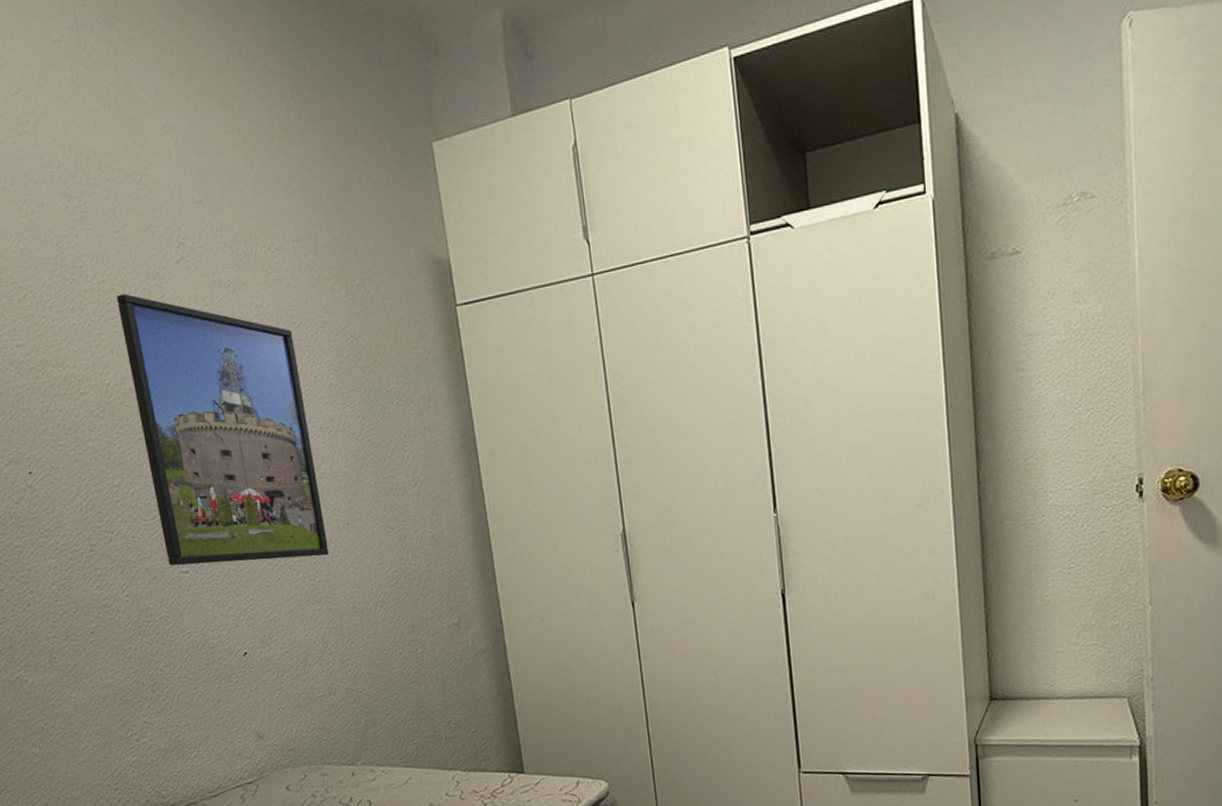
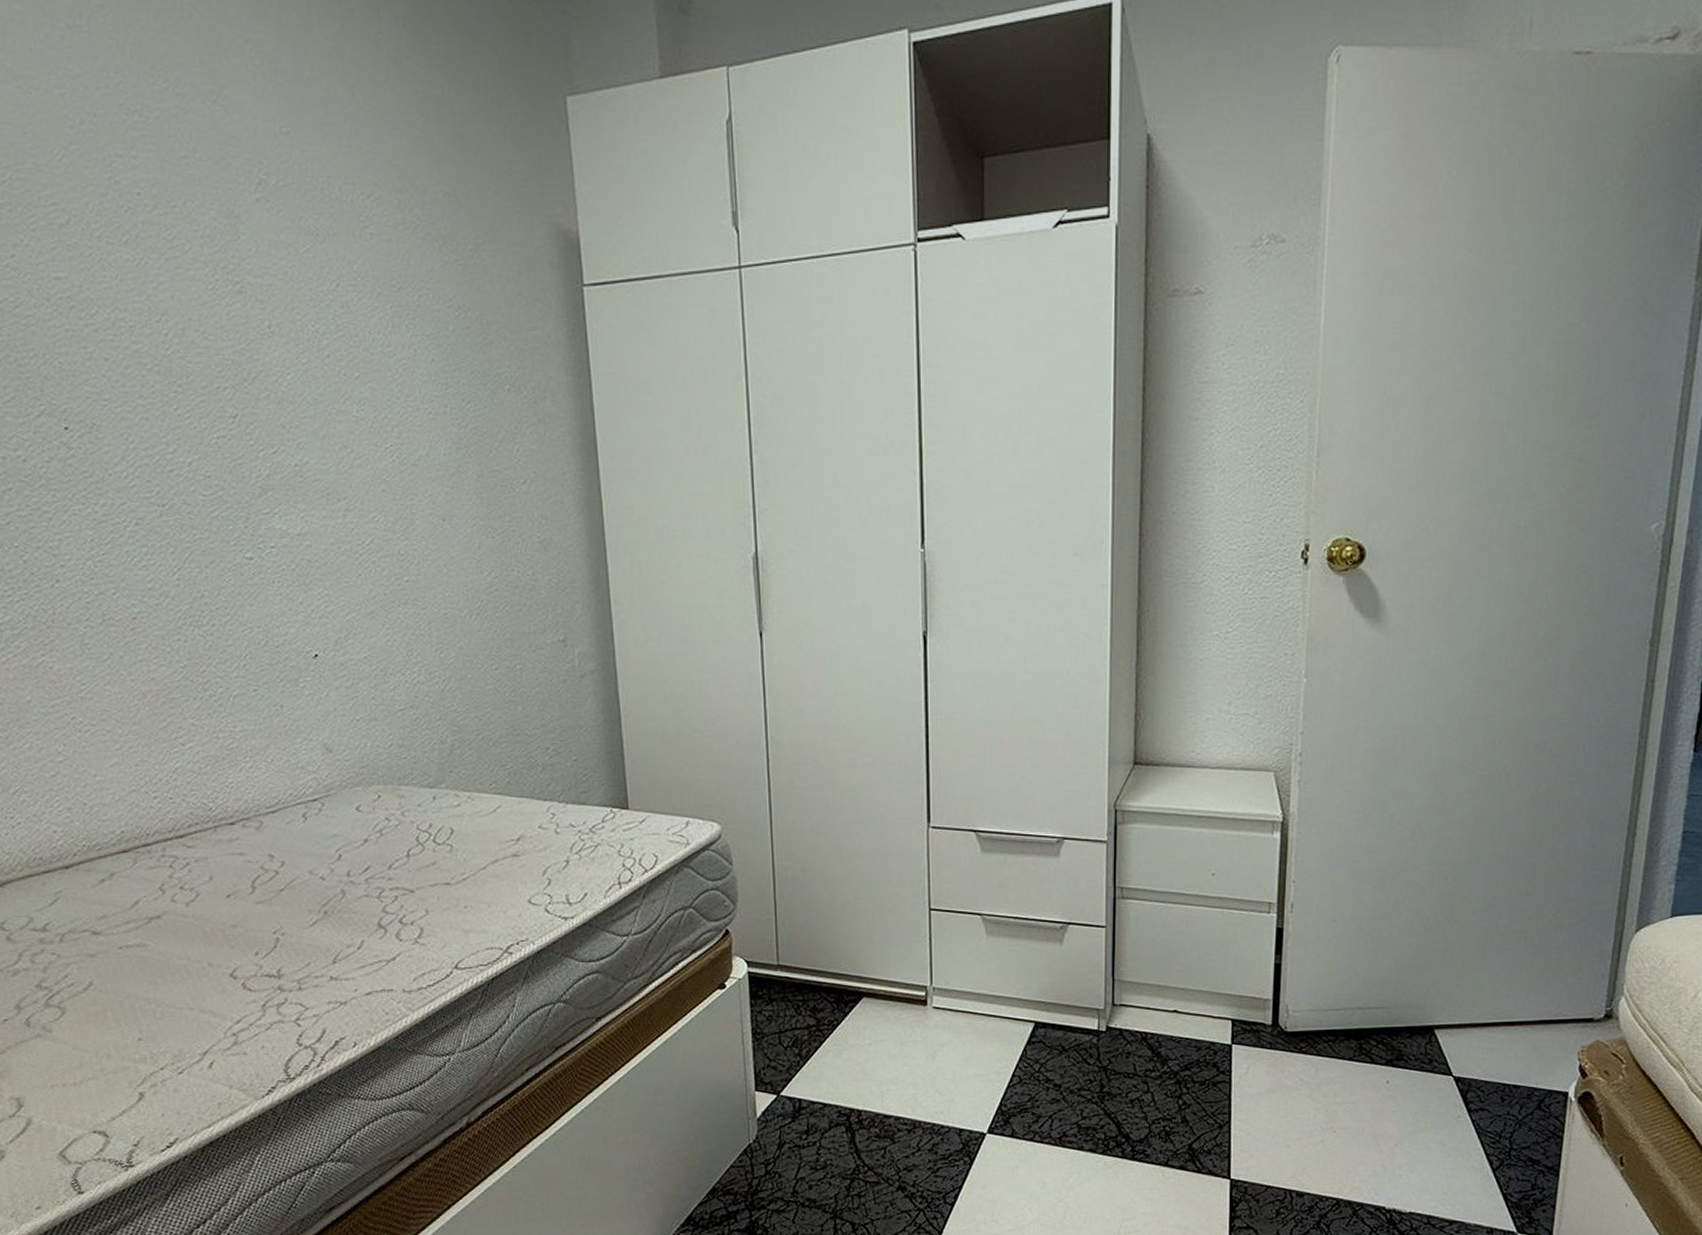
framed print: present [116,294,329,566] -> none [181,231,420,553]

